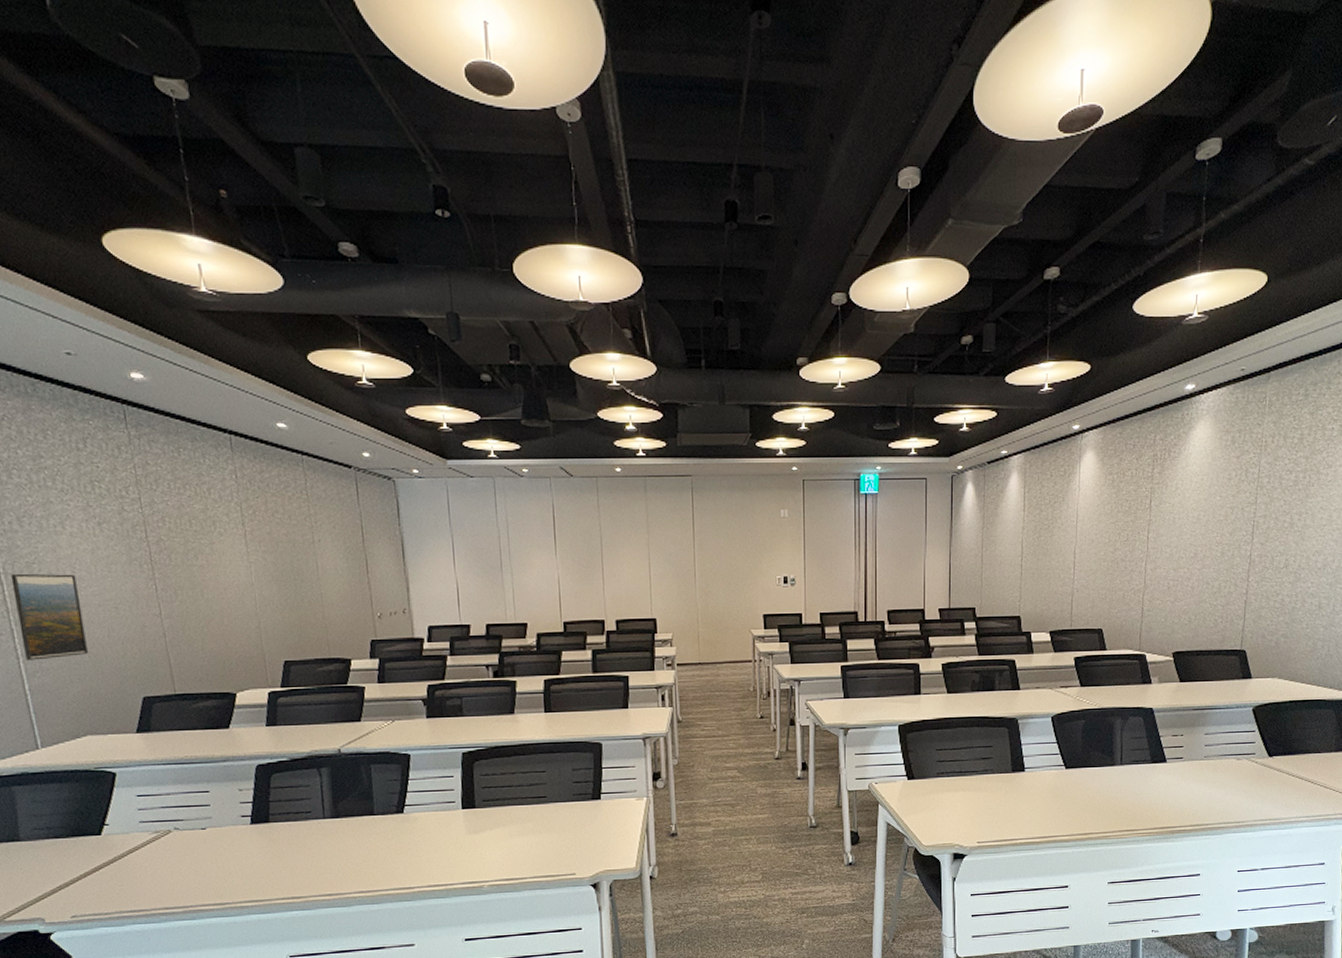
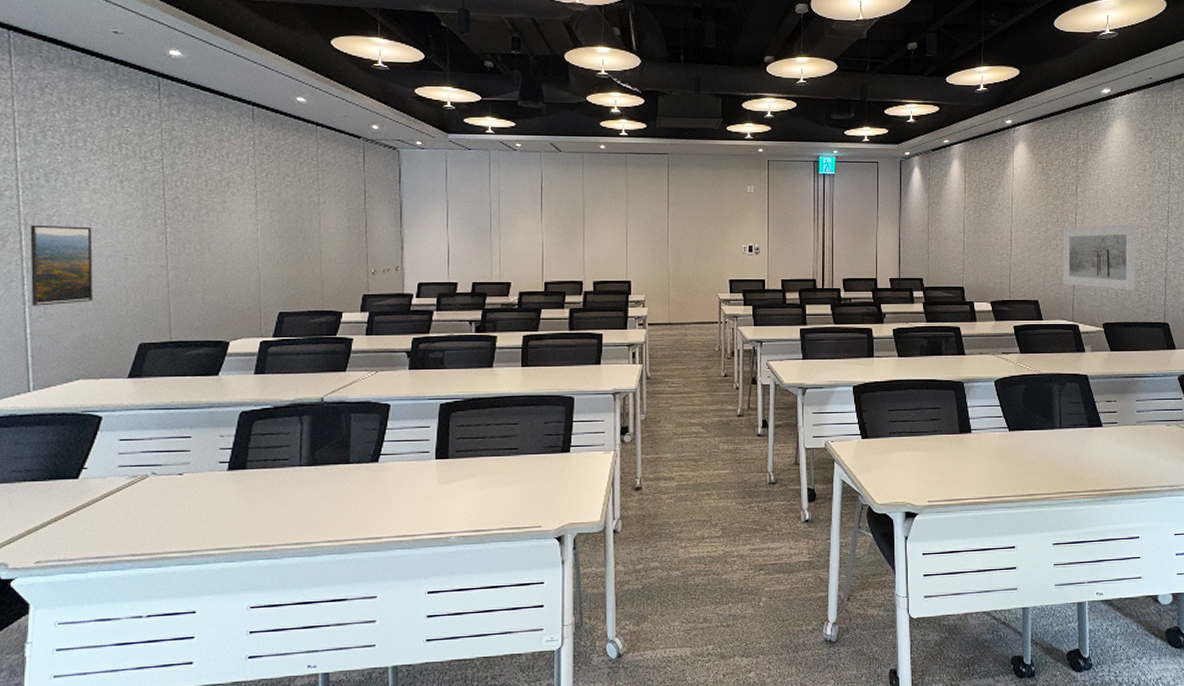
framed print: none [1130,541,1215,615] -> present [1063,224,1136,290]

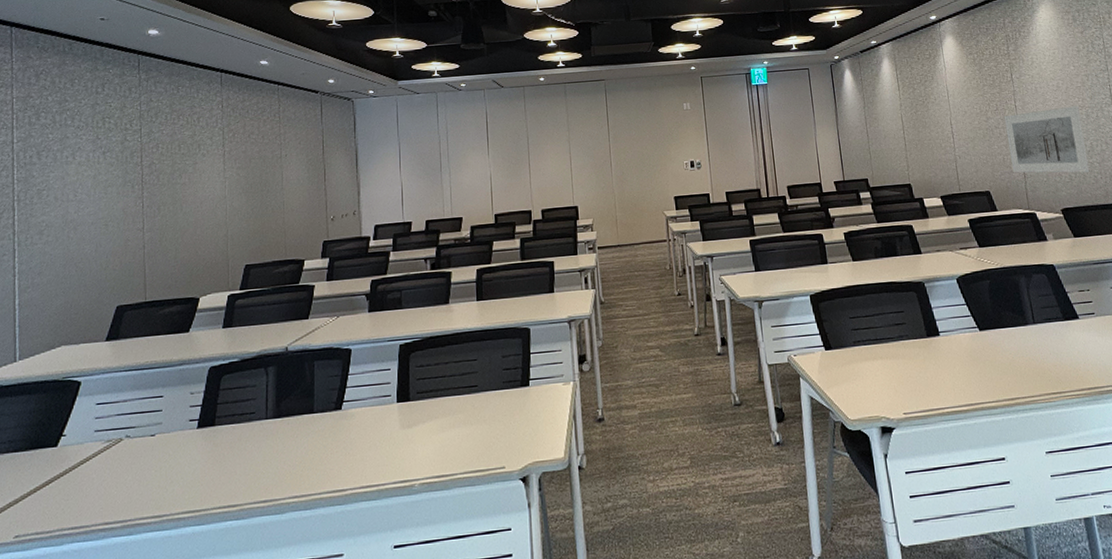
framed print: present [30,224,94,306] -> none [21,197,77,278]

